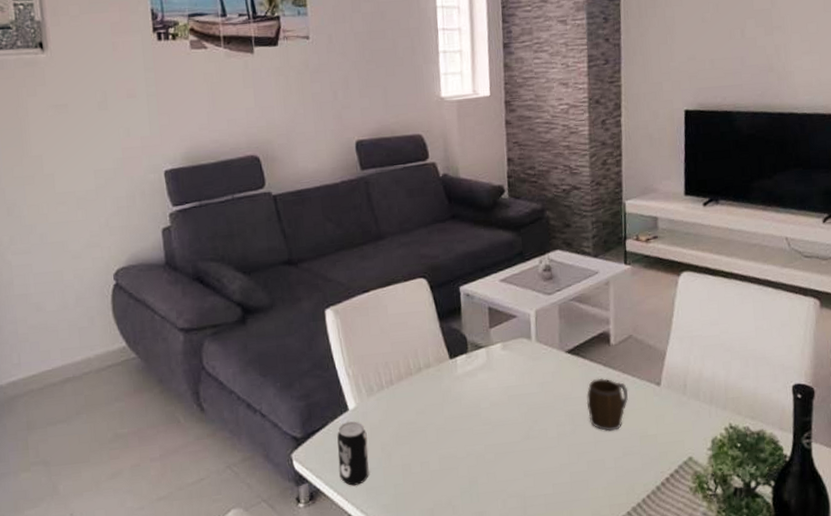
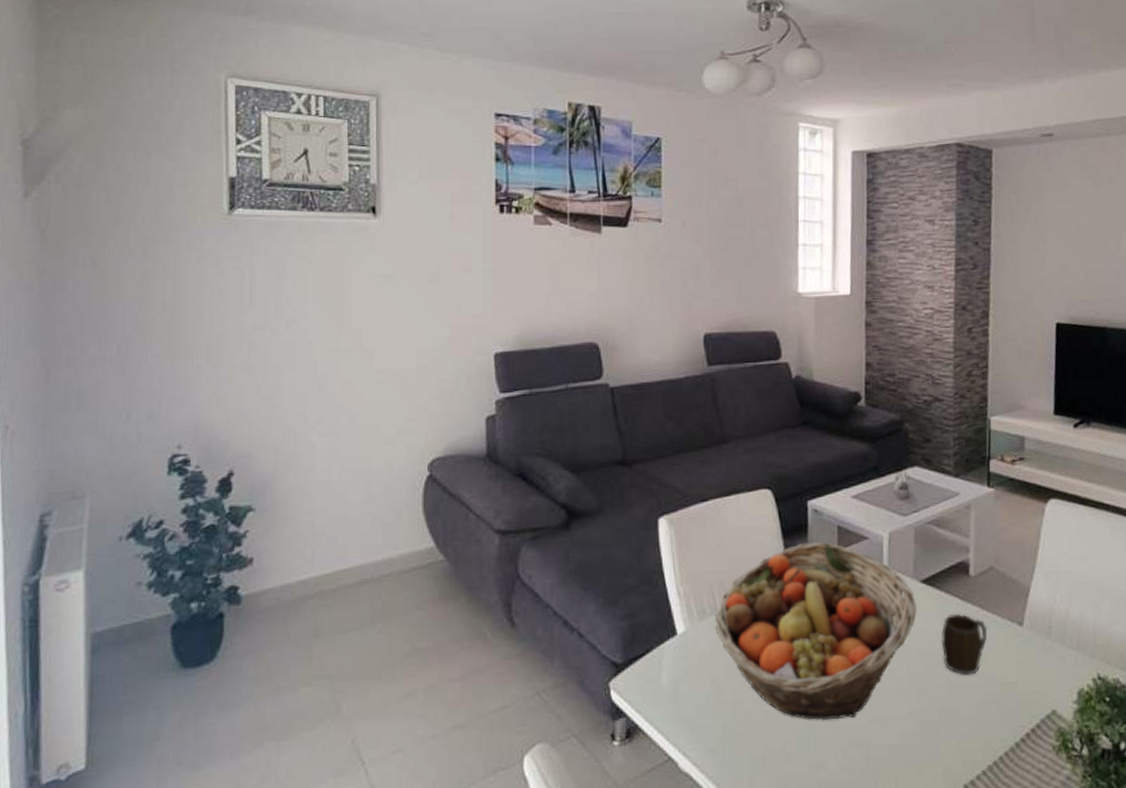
beverage can: present [337,421,369,486] -> none [661,648,696,723]
fruit basket: none [381,322,564,477] -> present [714,542,917,721]

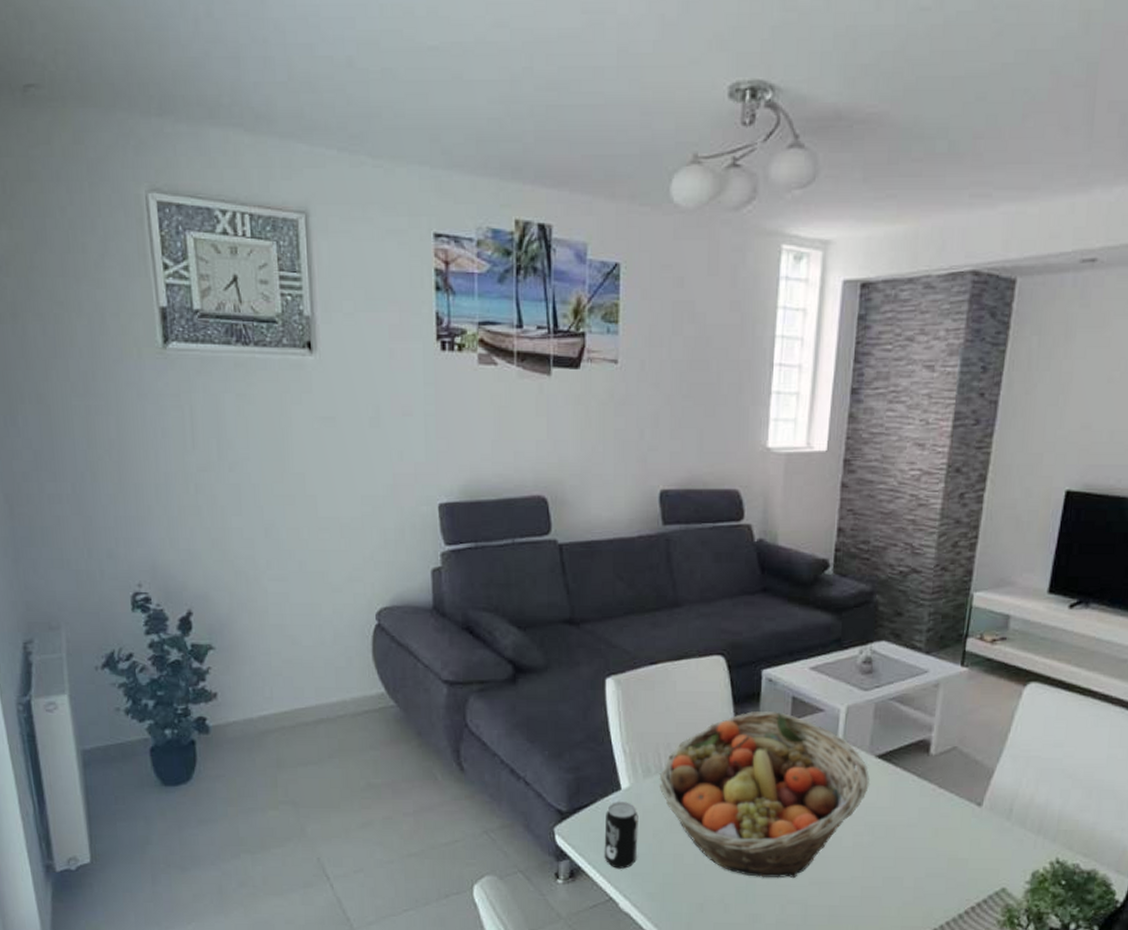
beverage can: none [661,648,696,723] -> present [604,802,638,869]
mug: present [941,613,987,675] -> none [891,789,943,849]

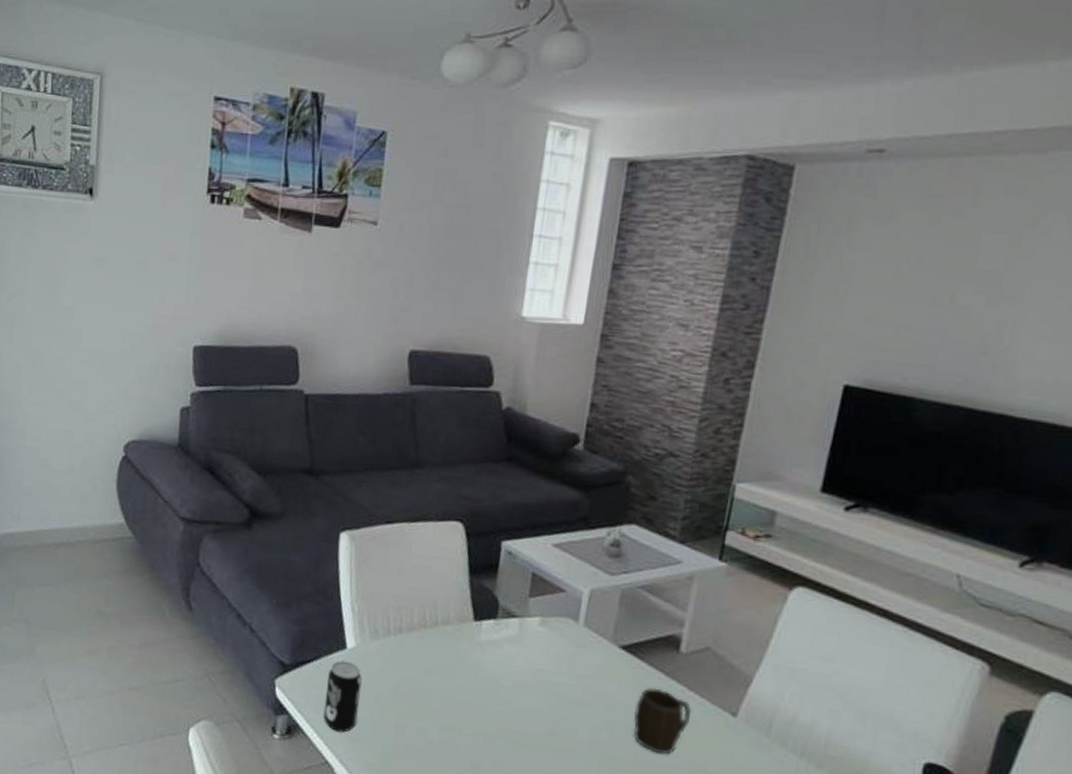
fruit basket: present [659,711,870,879] -> none [386,583,611,769]
mug: none [891,789,943,849] -> present [633,687,692,755]

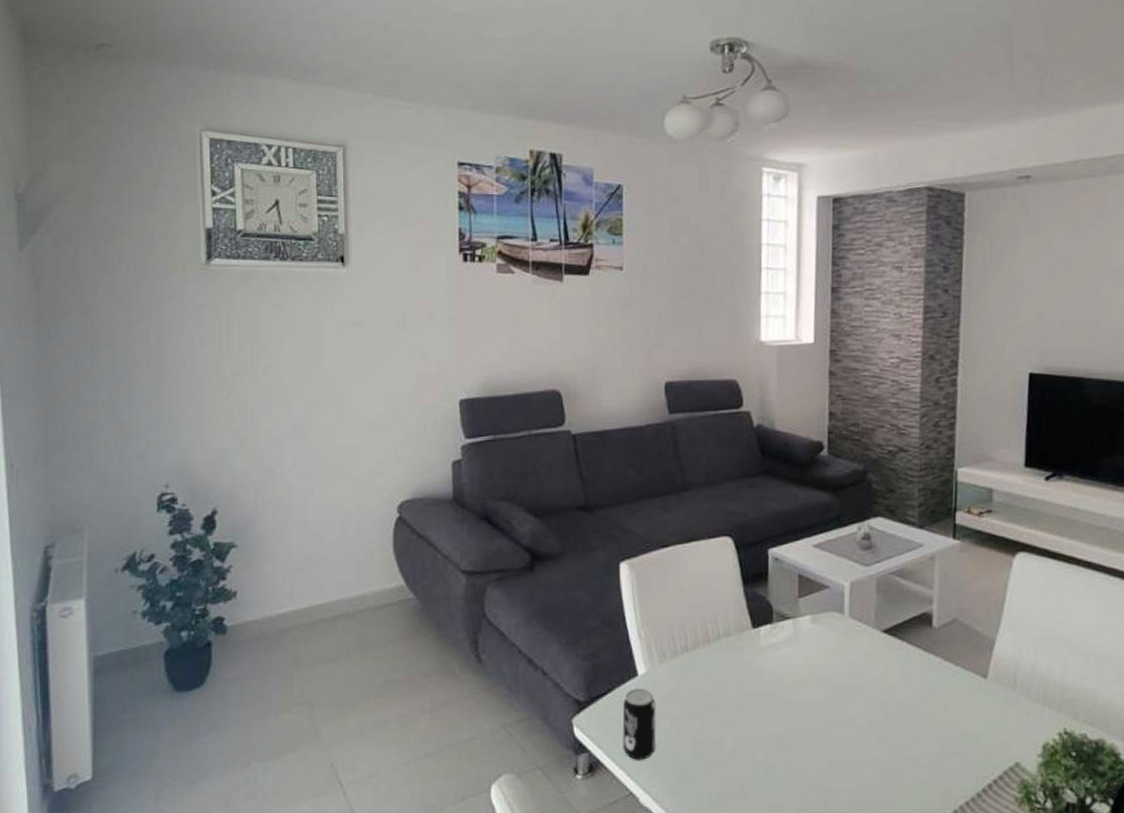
mug: present [633,687,692,755] -> none [902,663,950,725]

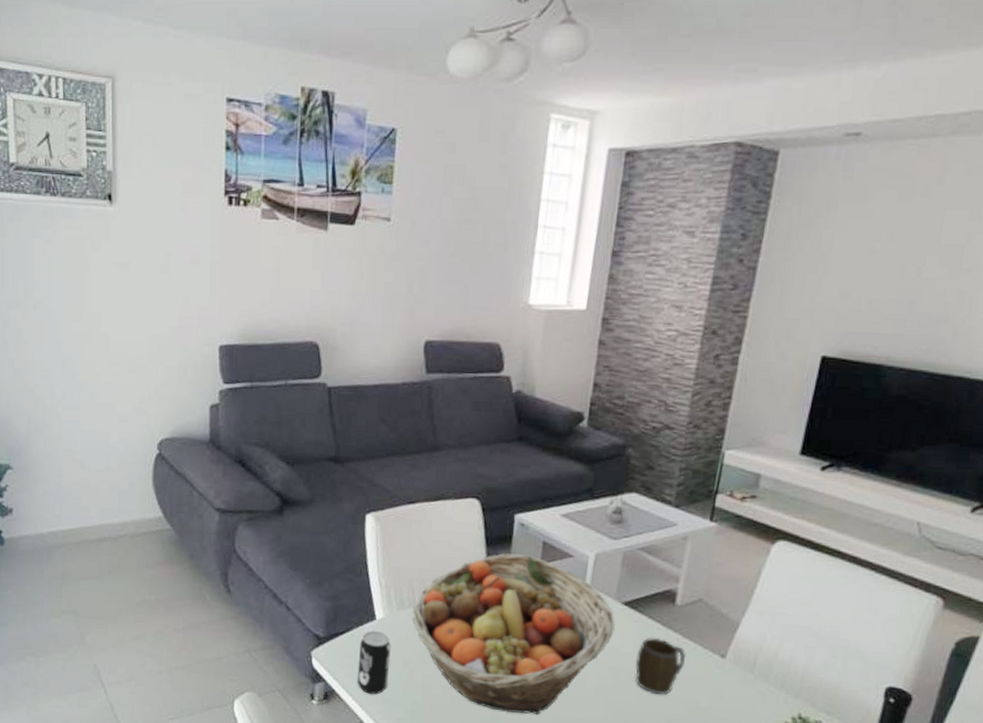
fruit basket: none [674,590,878,764] -> present [412,553,615,716]
mug: none [902,663,950,725] -> present [635,637,686,695]

